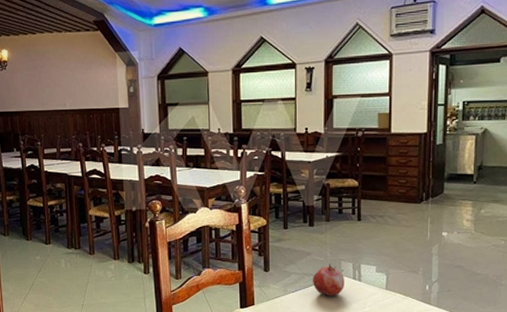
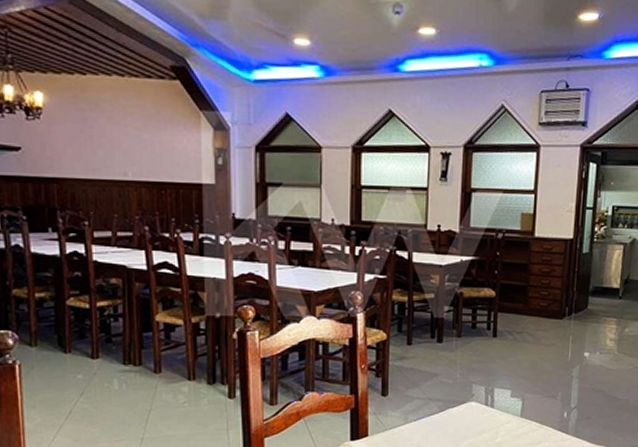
fruit: present [313,263,344,297] -> none [439,386,475,426]

